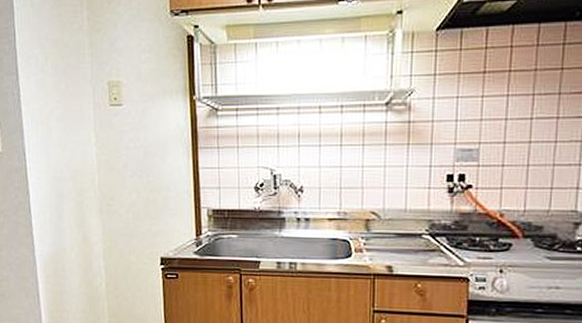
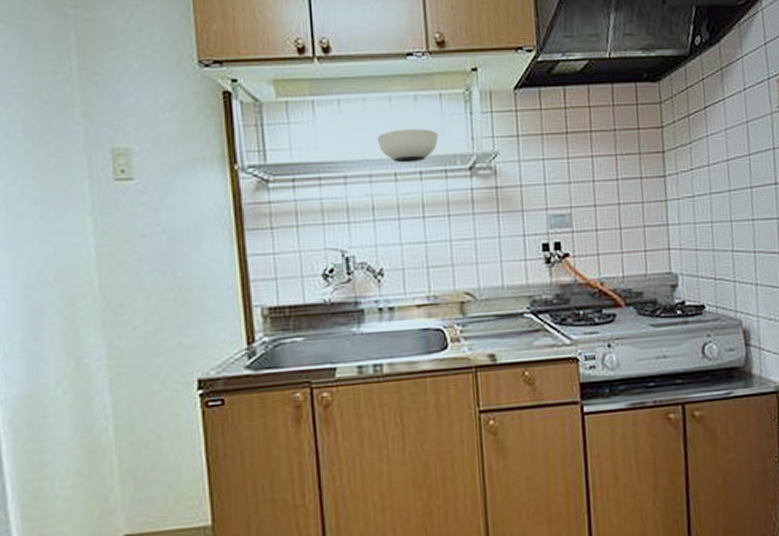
bowl: none [306,68,361,98] -> present [377,129,439,163]

